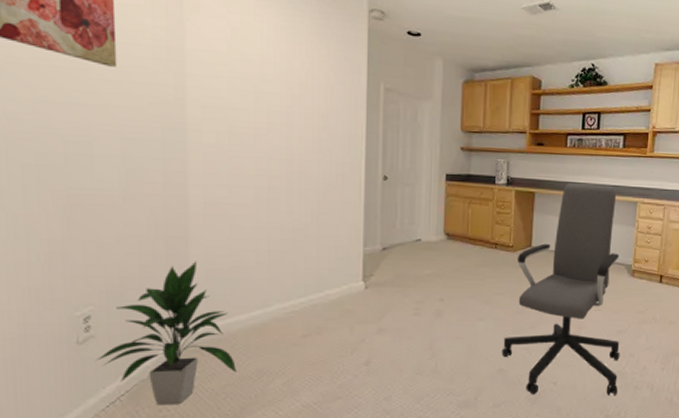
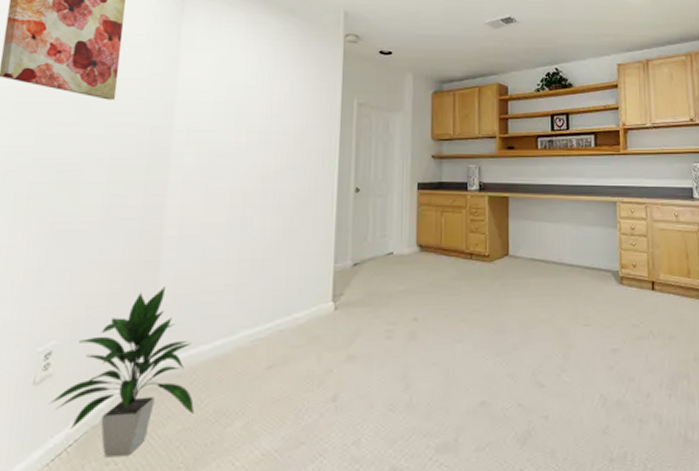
office chair: present [501,183,620,396] -> none [483,185,620,434]

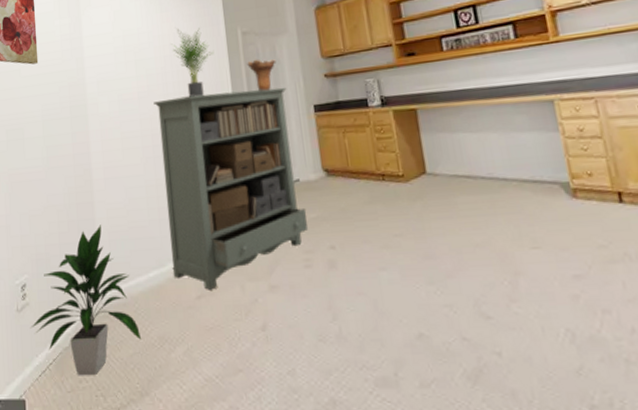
bookshelf: none [243,159,394,360] -> present [153,87,308,290]
potted plant: none [281,89,326,160] -> present [171,27,214,97]
ceramic vessel: none [358,131,388,163] -> present [247,59,276,91]

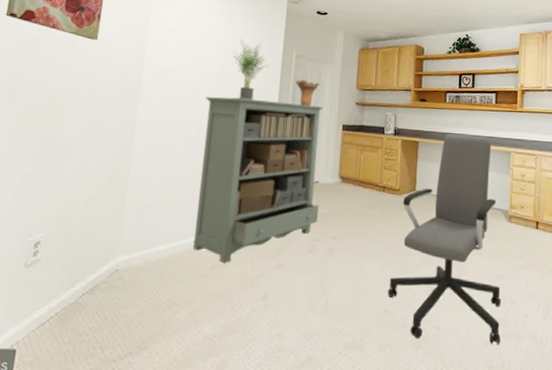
indoor plant: present [31,225,142,376] -> none [37,196,151,330]
office chair: none [412,85,600,375] -> present [387,134,502,345]

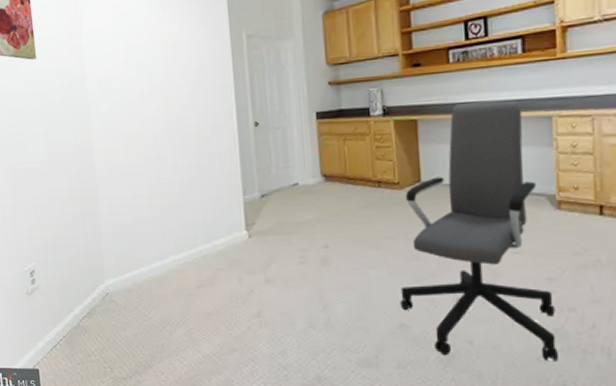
bookshelf: present [192,97,324,263] -> none [156,93,304,281]
potted plant: present [233,39,270,100] -> none [174,28,218,100]
ceramic vessel: present [295,79,320,106] -> none [251,63,281,96]

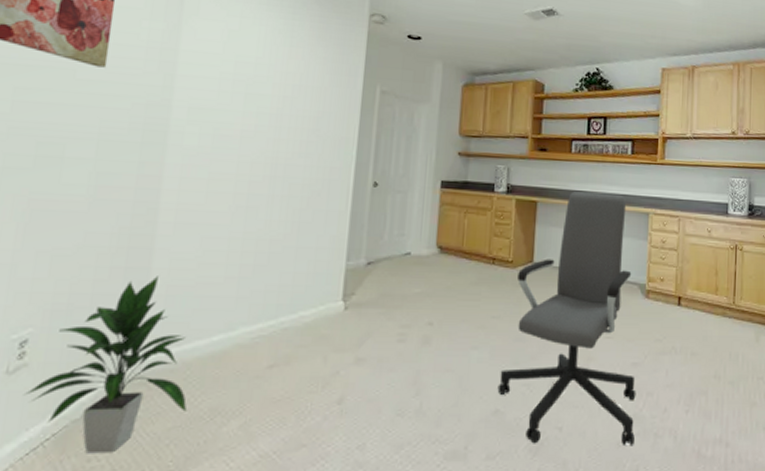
indoor plant: none [41,219,146,351] -> present [25,276,187,454]

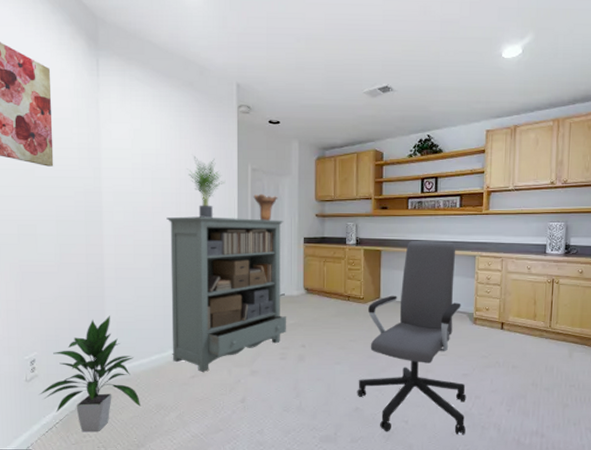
bookshelf: none [243,144,417,359] -> present [166,216,286,372]
potted plant: none [295,70,345,149] -> present [187,156,226,218]
ceramic vessel: none [380,122,412,157] -> present [253,193,278,221]

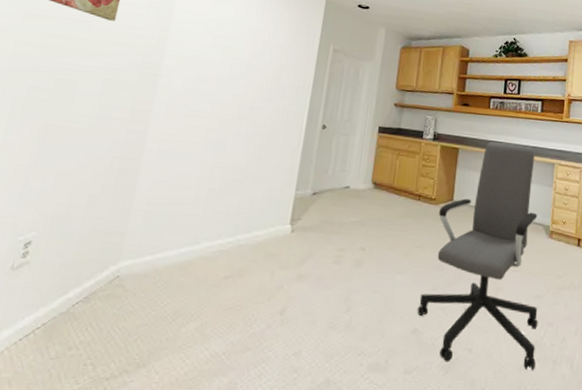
indoor plant: present [39,315,141,432] -> none [24,194,158,344]
bookshelf: present [166,216,286,372] -> none [205,89,360,272]
potted plant: present [187,156,226,218] -> none [264,30,304,95]
ceramic vessel: present [253,193,278,221] -> none [330,75,357,105]

